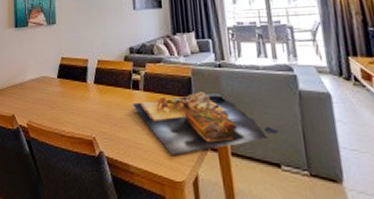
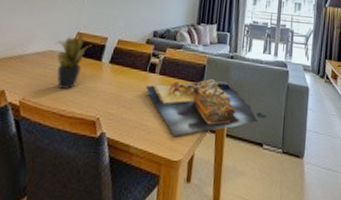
potted plant: none [45,57,76,111] -> present [55,33,93,89]

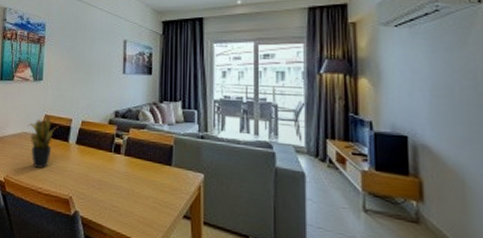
food platter: present [145,79,268,136] -> none [112,161,252,220]

